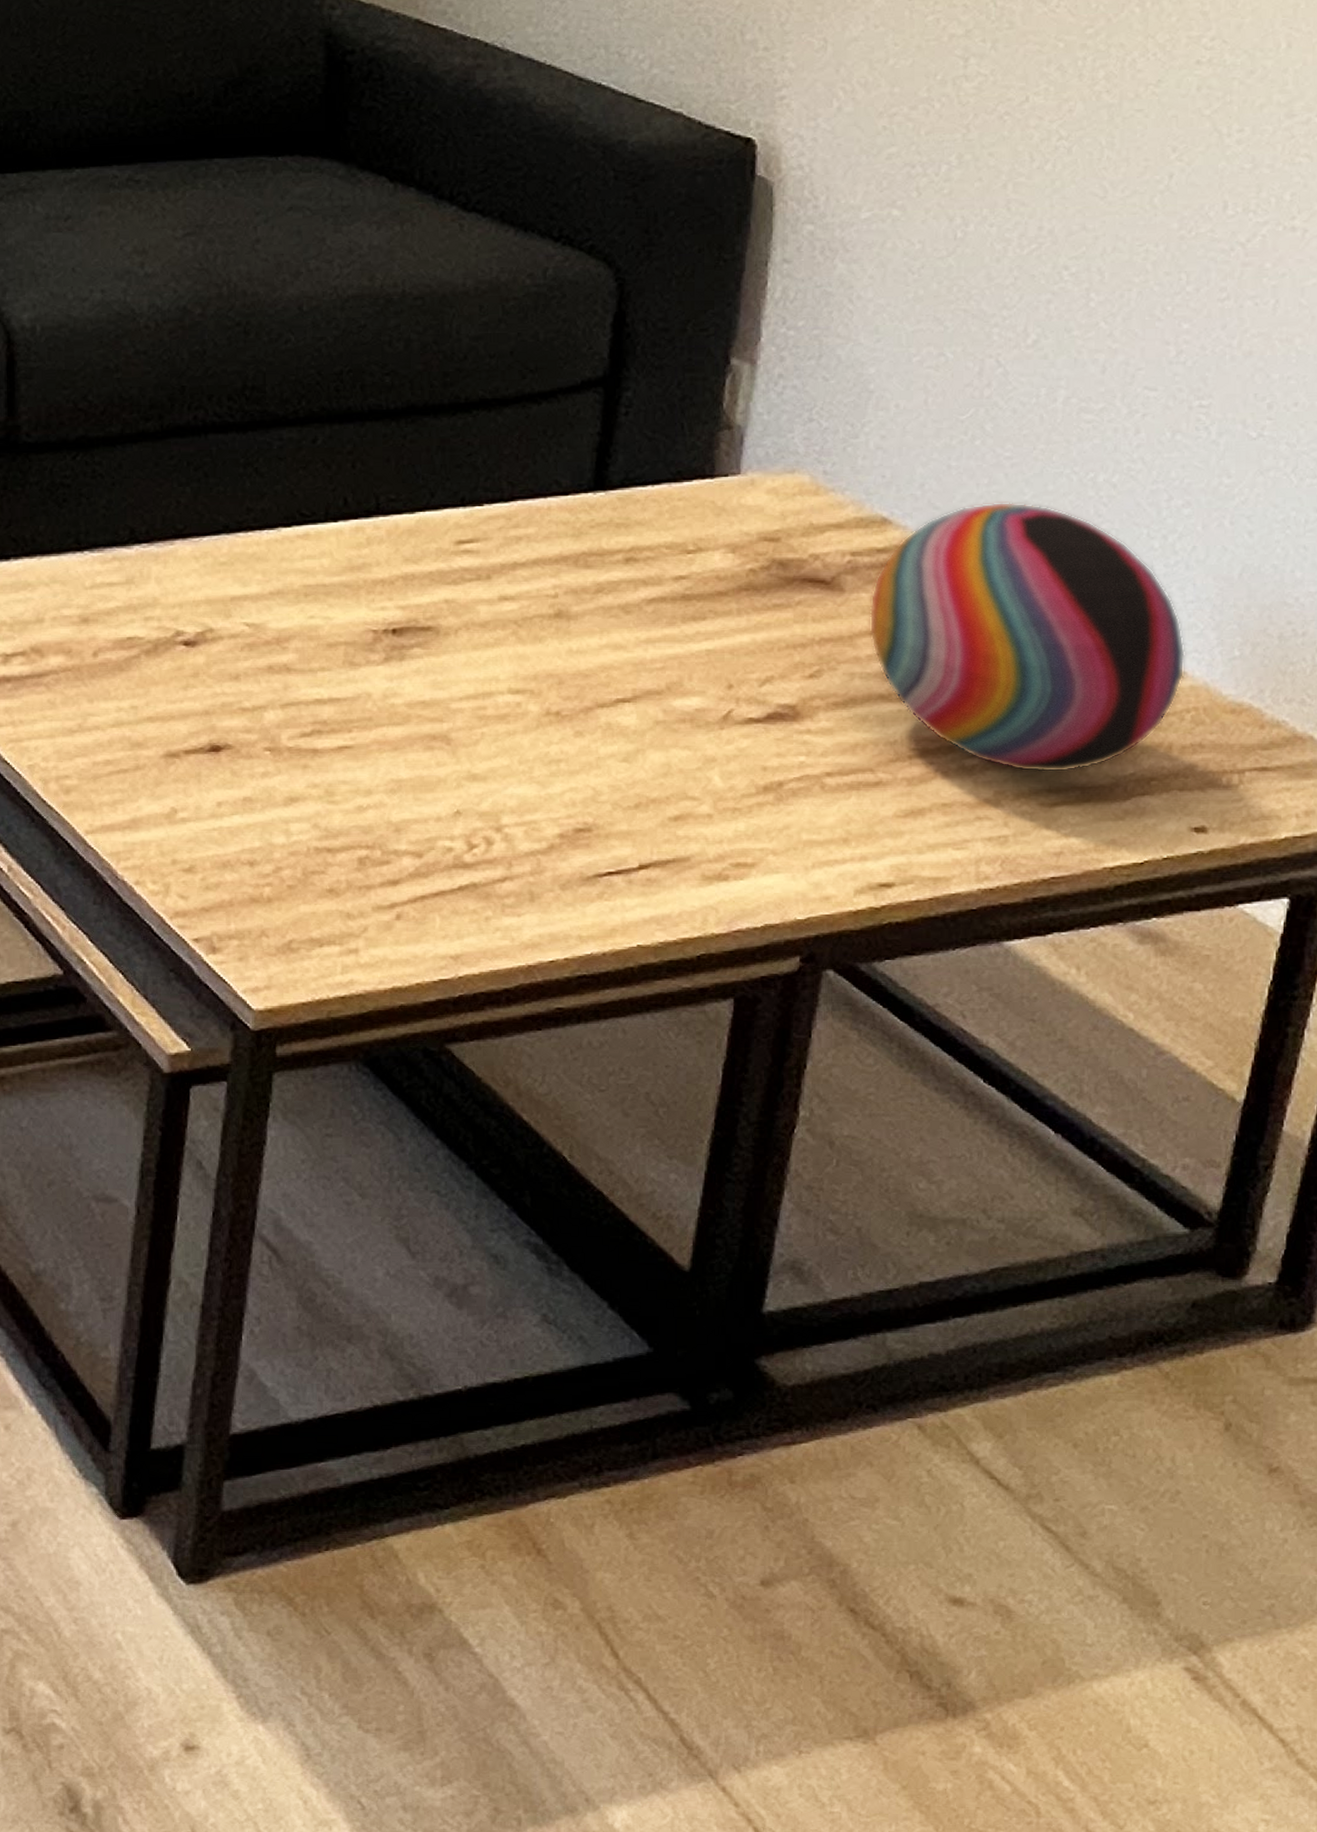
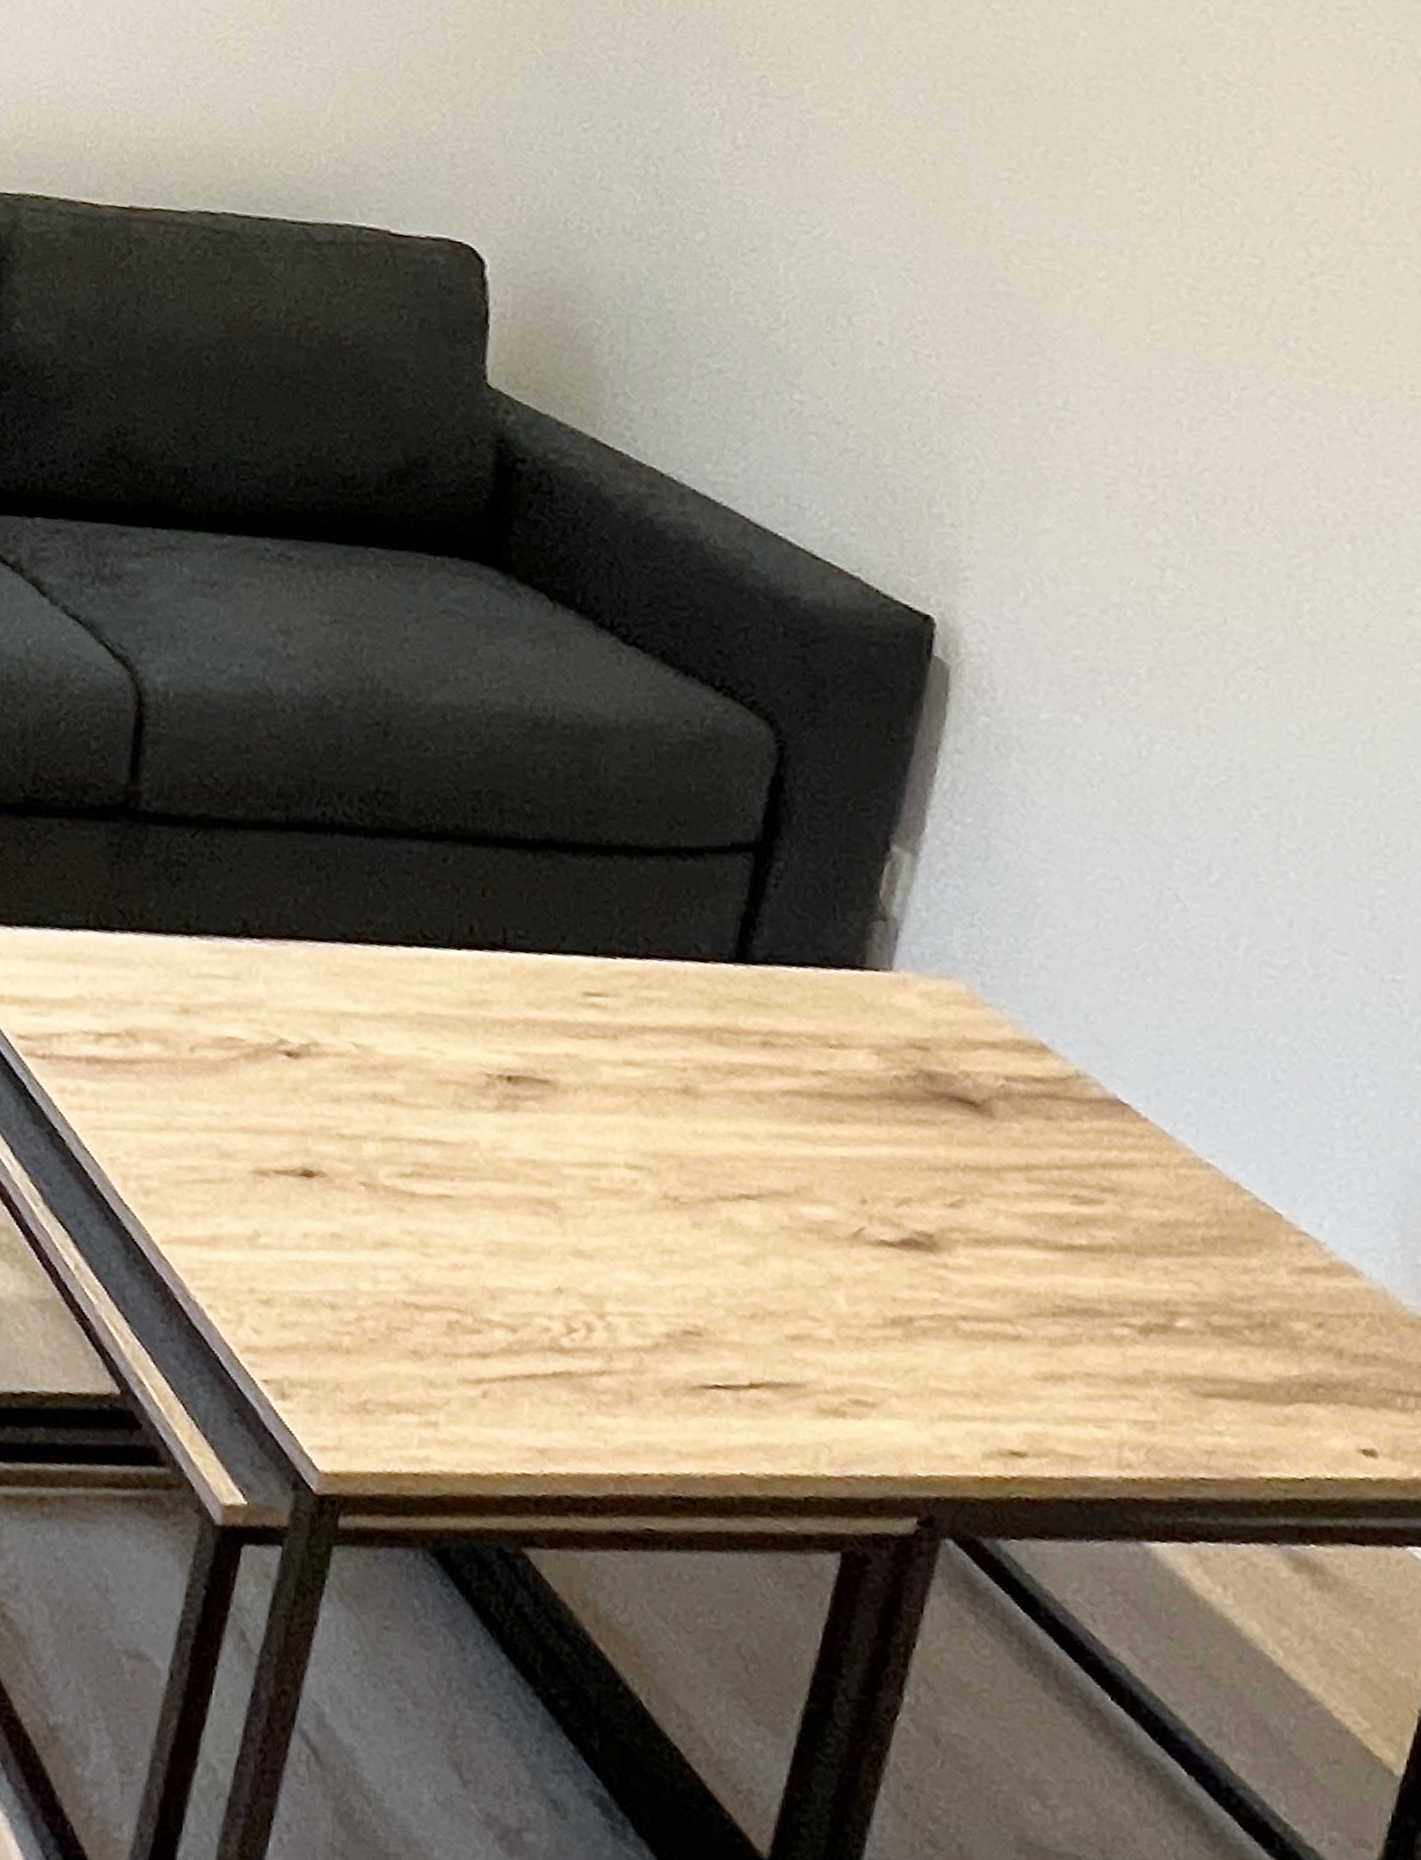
decorative ball: present [869,502,1185,773] -> none [1018,1046,1363,1362]

